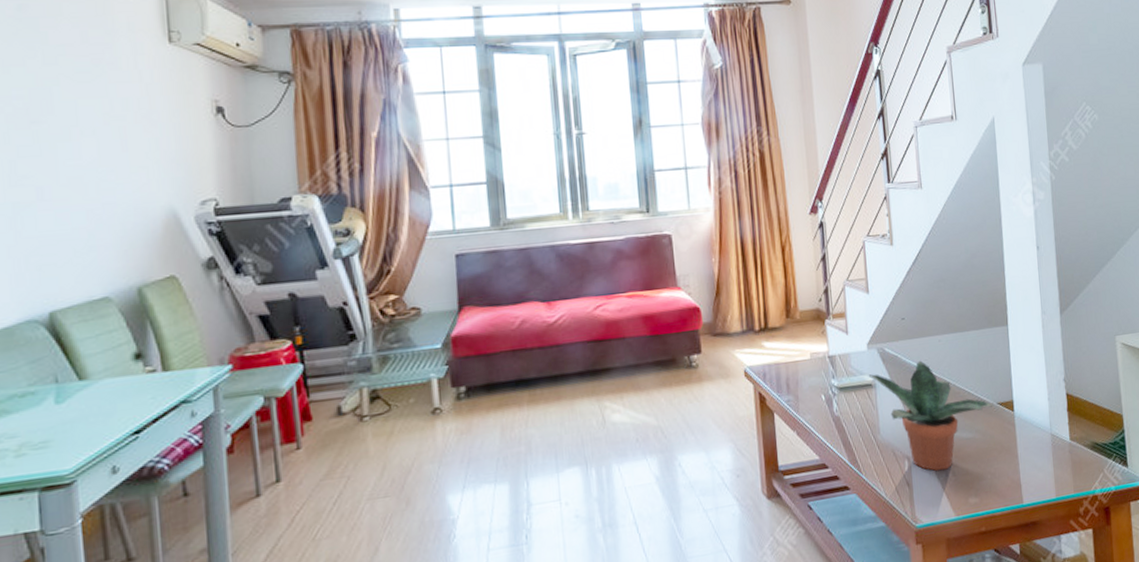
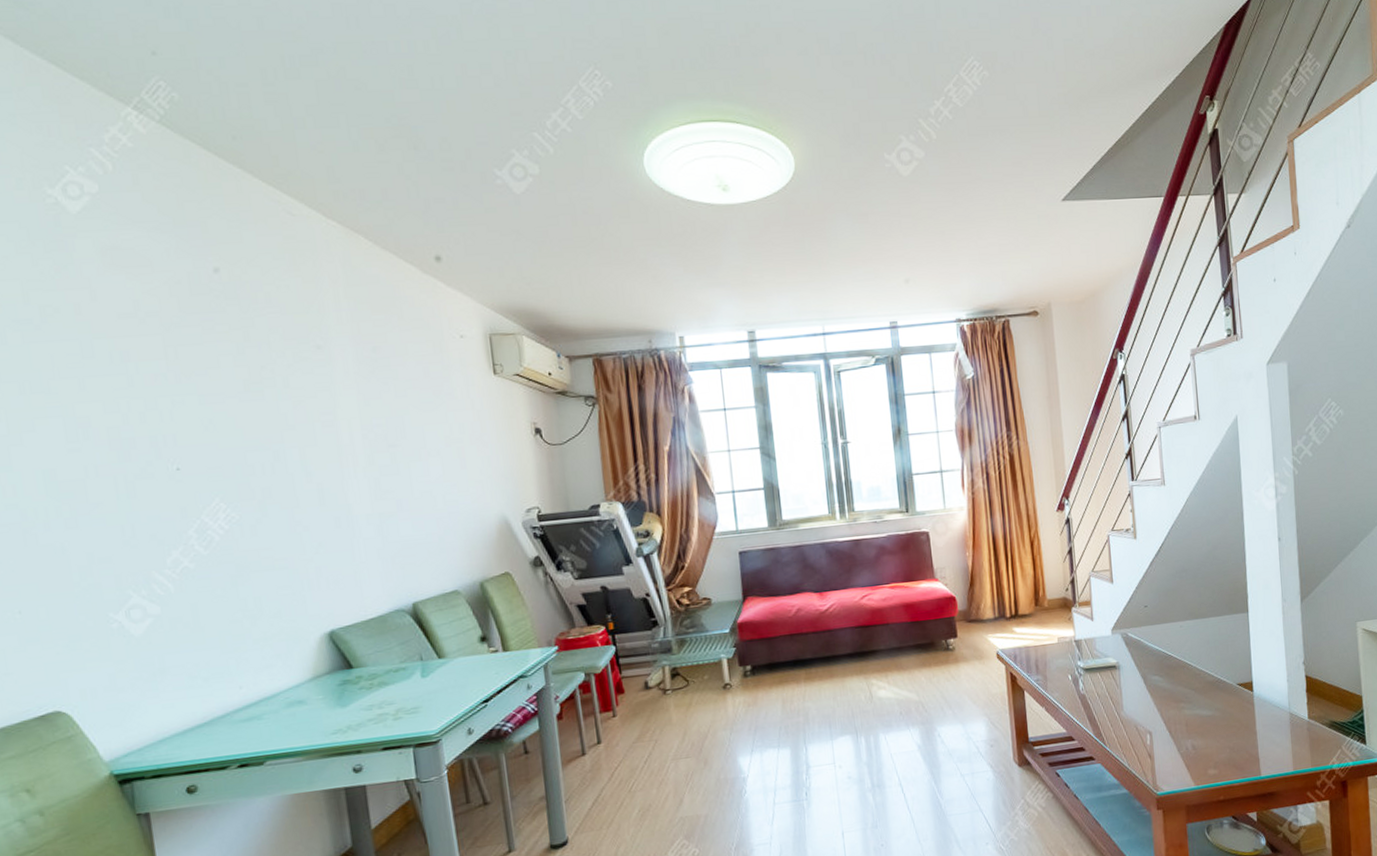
potted plant: present [868,360,995,471] -> none [1112,644,1234,745]

